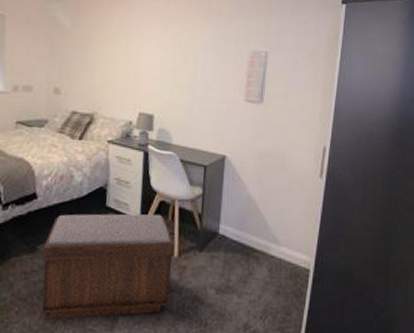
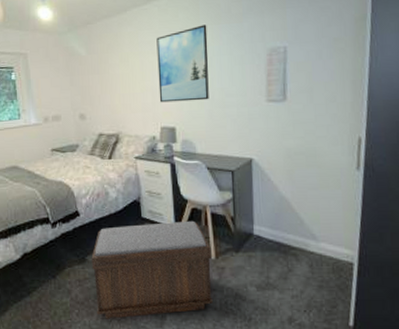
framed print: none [141,18,197,92] -> present [156,24,209,103]

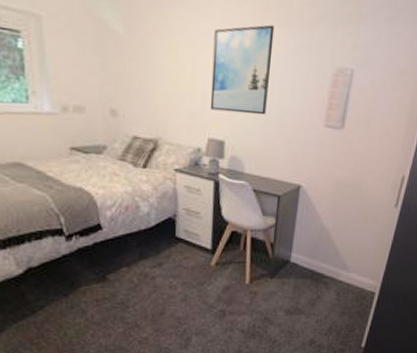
bench: present [91,220,213,319] -> none [113,243,247,340]

